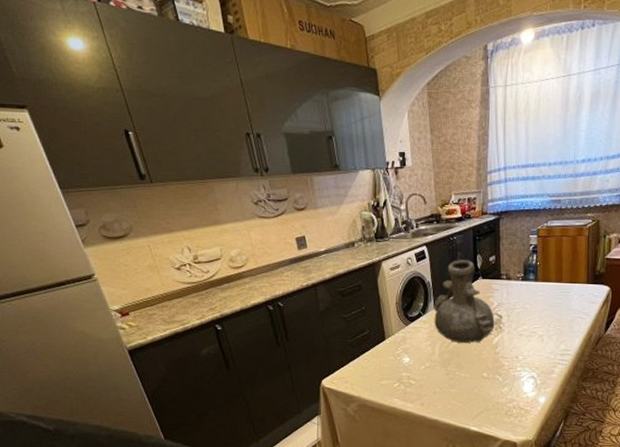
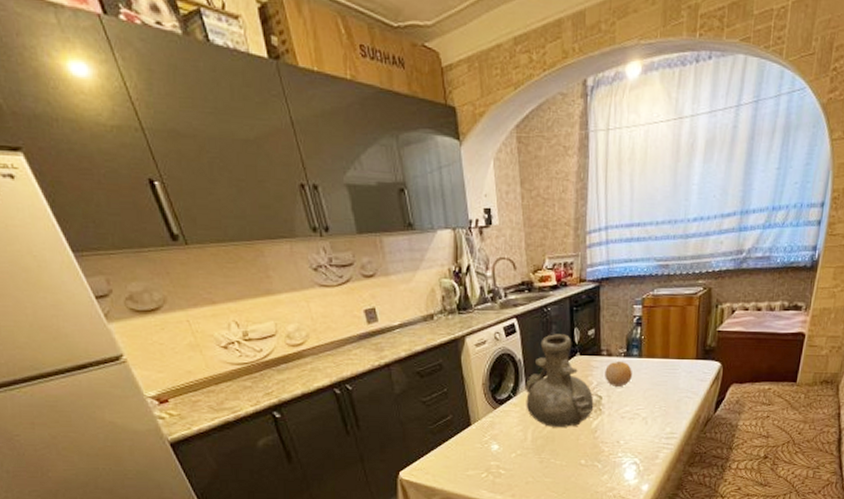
fruit: none [504,284,529,307] -> present [605,361,632,387]

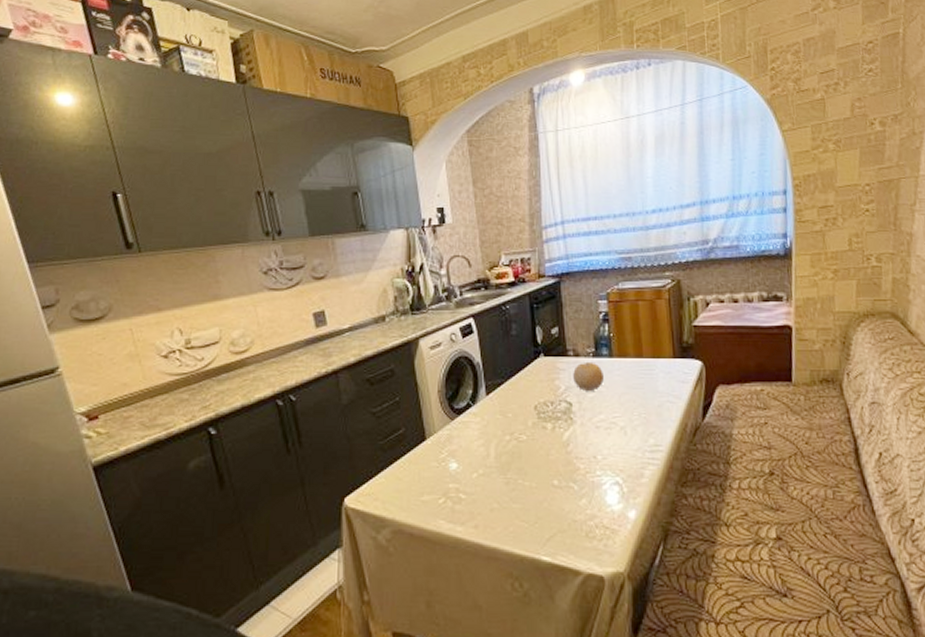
vase: present [525,334,594,427] -> none [485,333,564,440]

